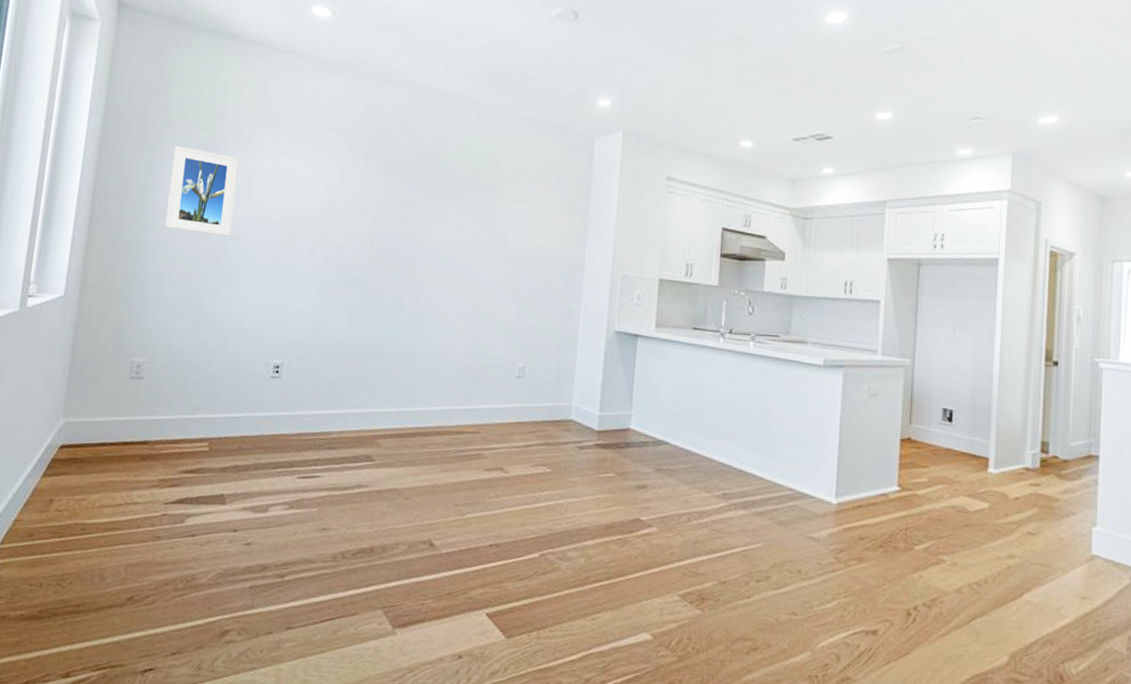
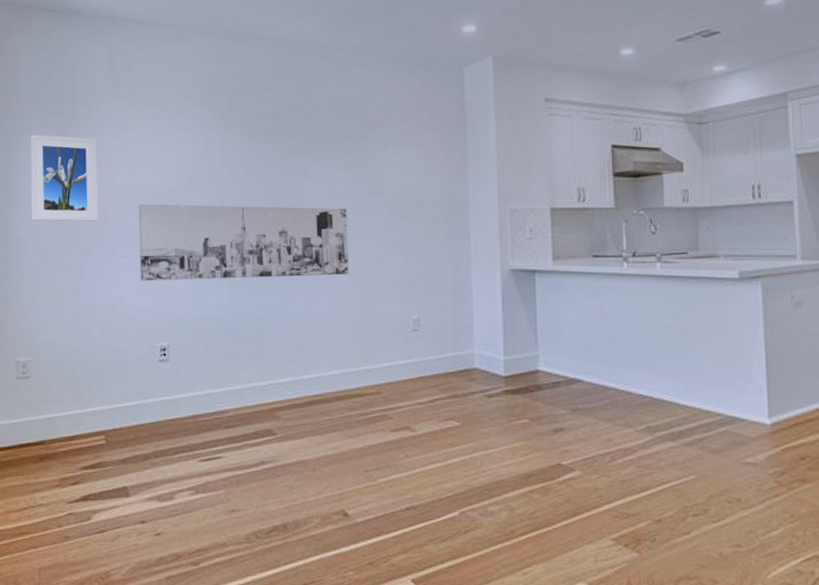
wall art: none [263,225,470,317] -> present [139,203,349,281]

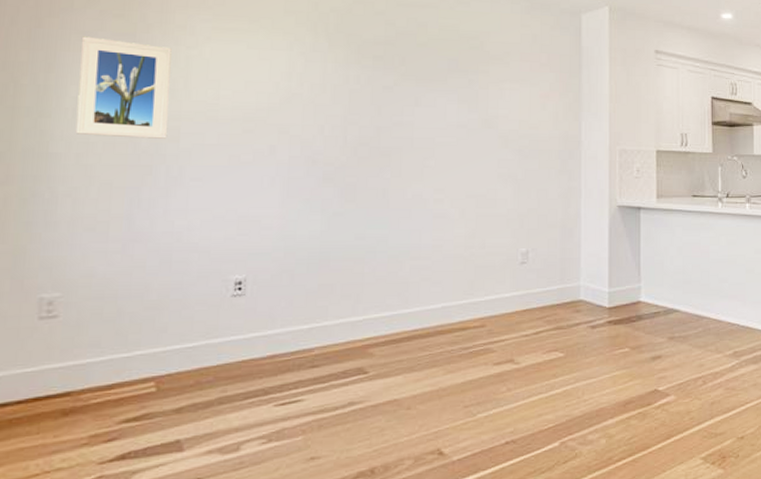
wall art: present [139,203,349,281] -> none [215,122,459,208]

